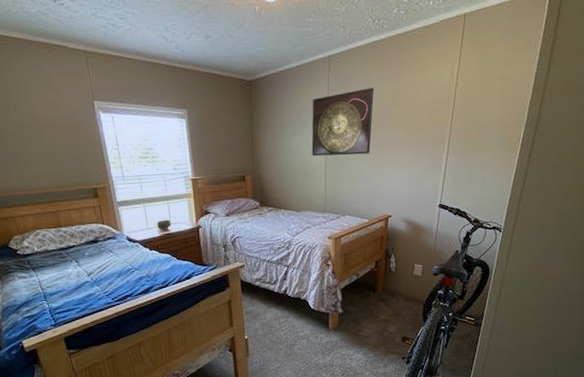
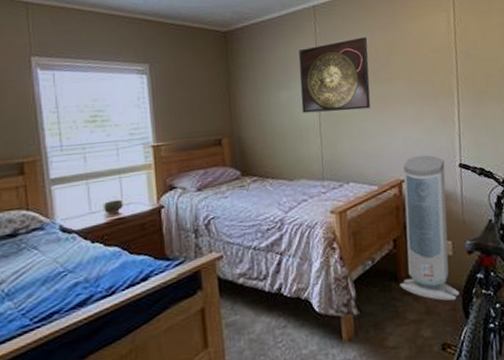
air purifier: none [376,195,427,309] -> present [400,155,460,301]

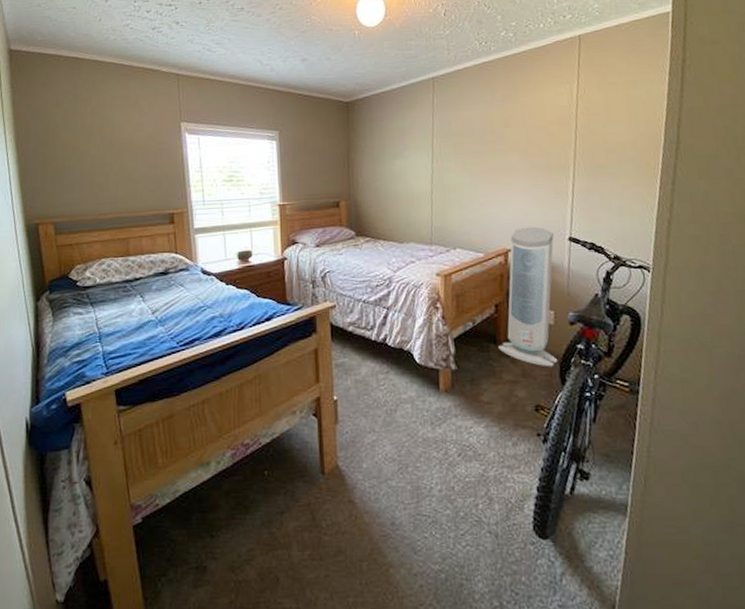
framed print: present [298,37,371,114] -> none [415,109,484,181]

